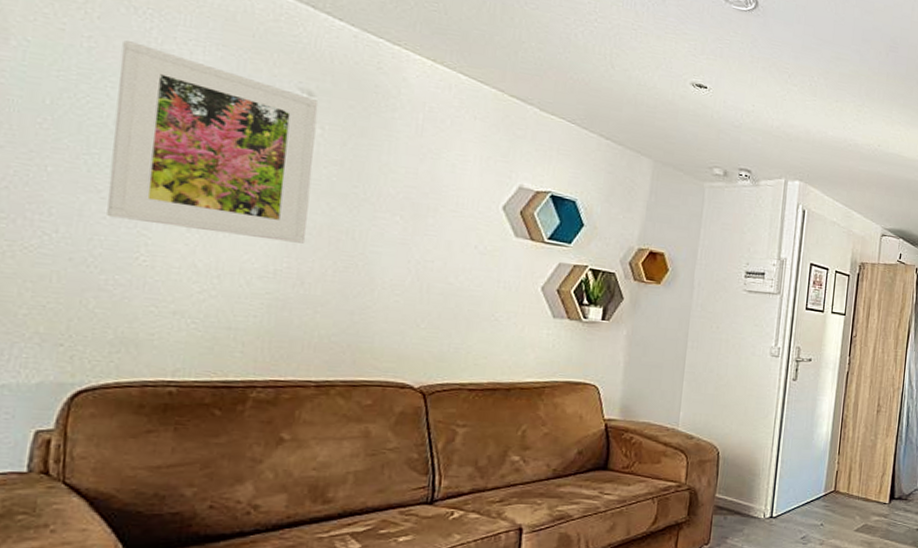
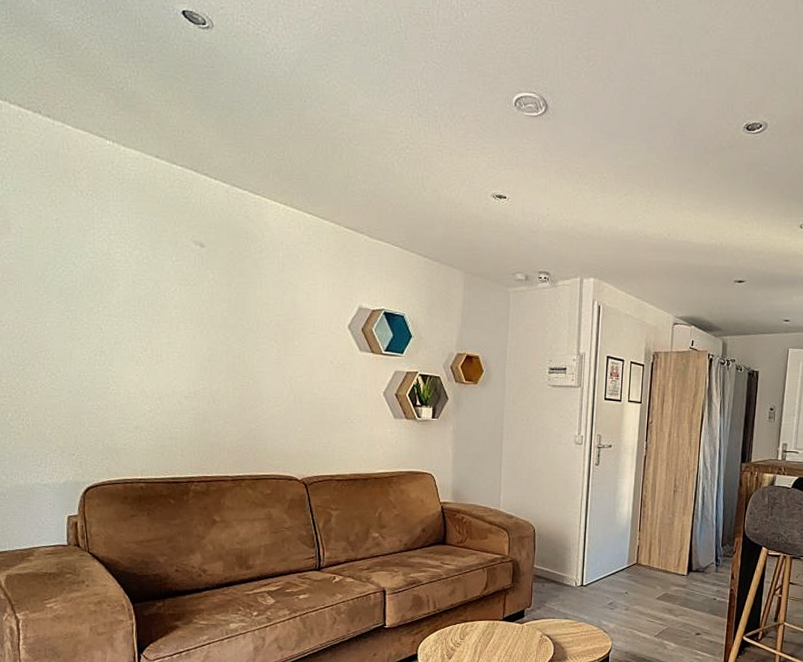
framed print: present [107,40,319,244] -> none [77,219,212,369]

